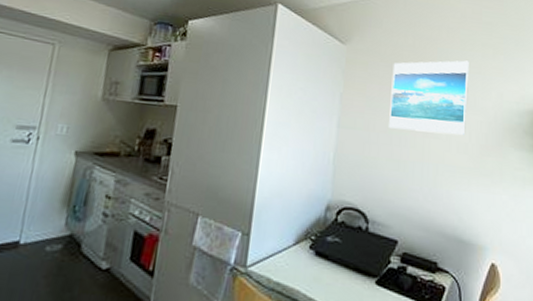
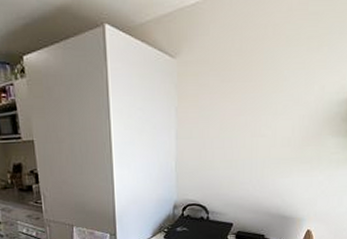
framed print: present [389,60,469,136] -> none [221,57,294,133]

